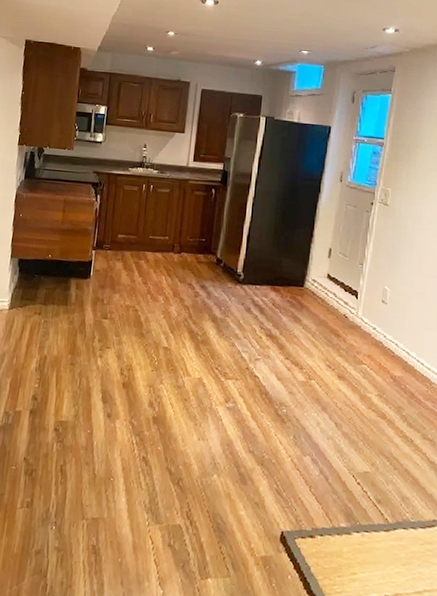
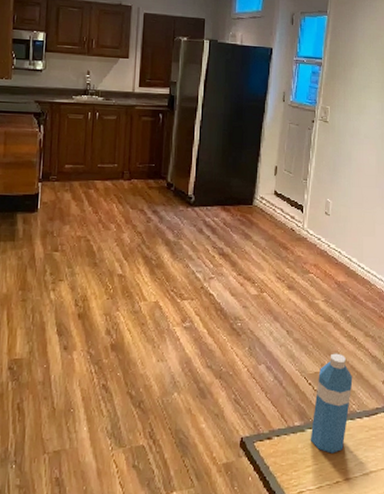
water bottle: none [356,453,407,564] -> present [310,353,353,454]

